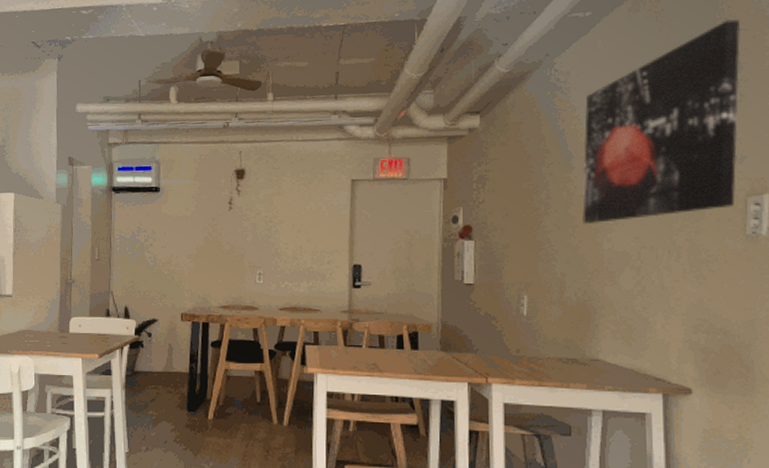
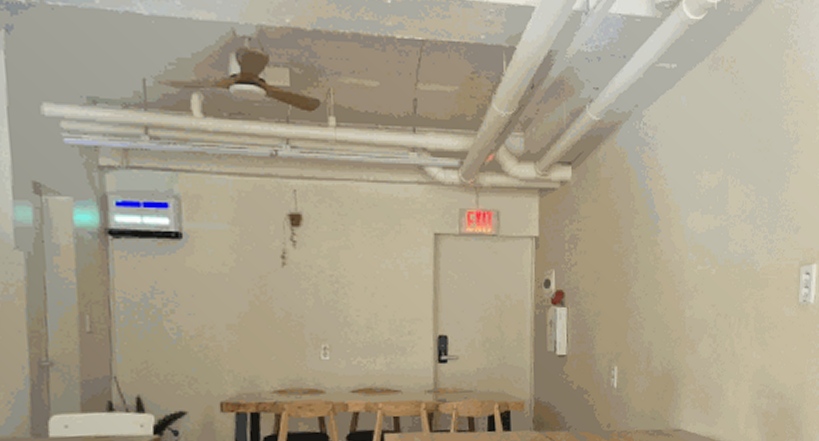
wall art: present [582,19,741,225] -> none [667,90,799,291]

